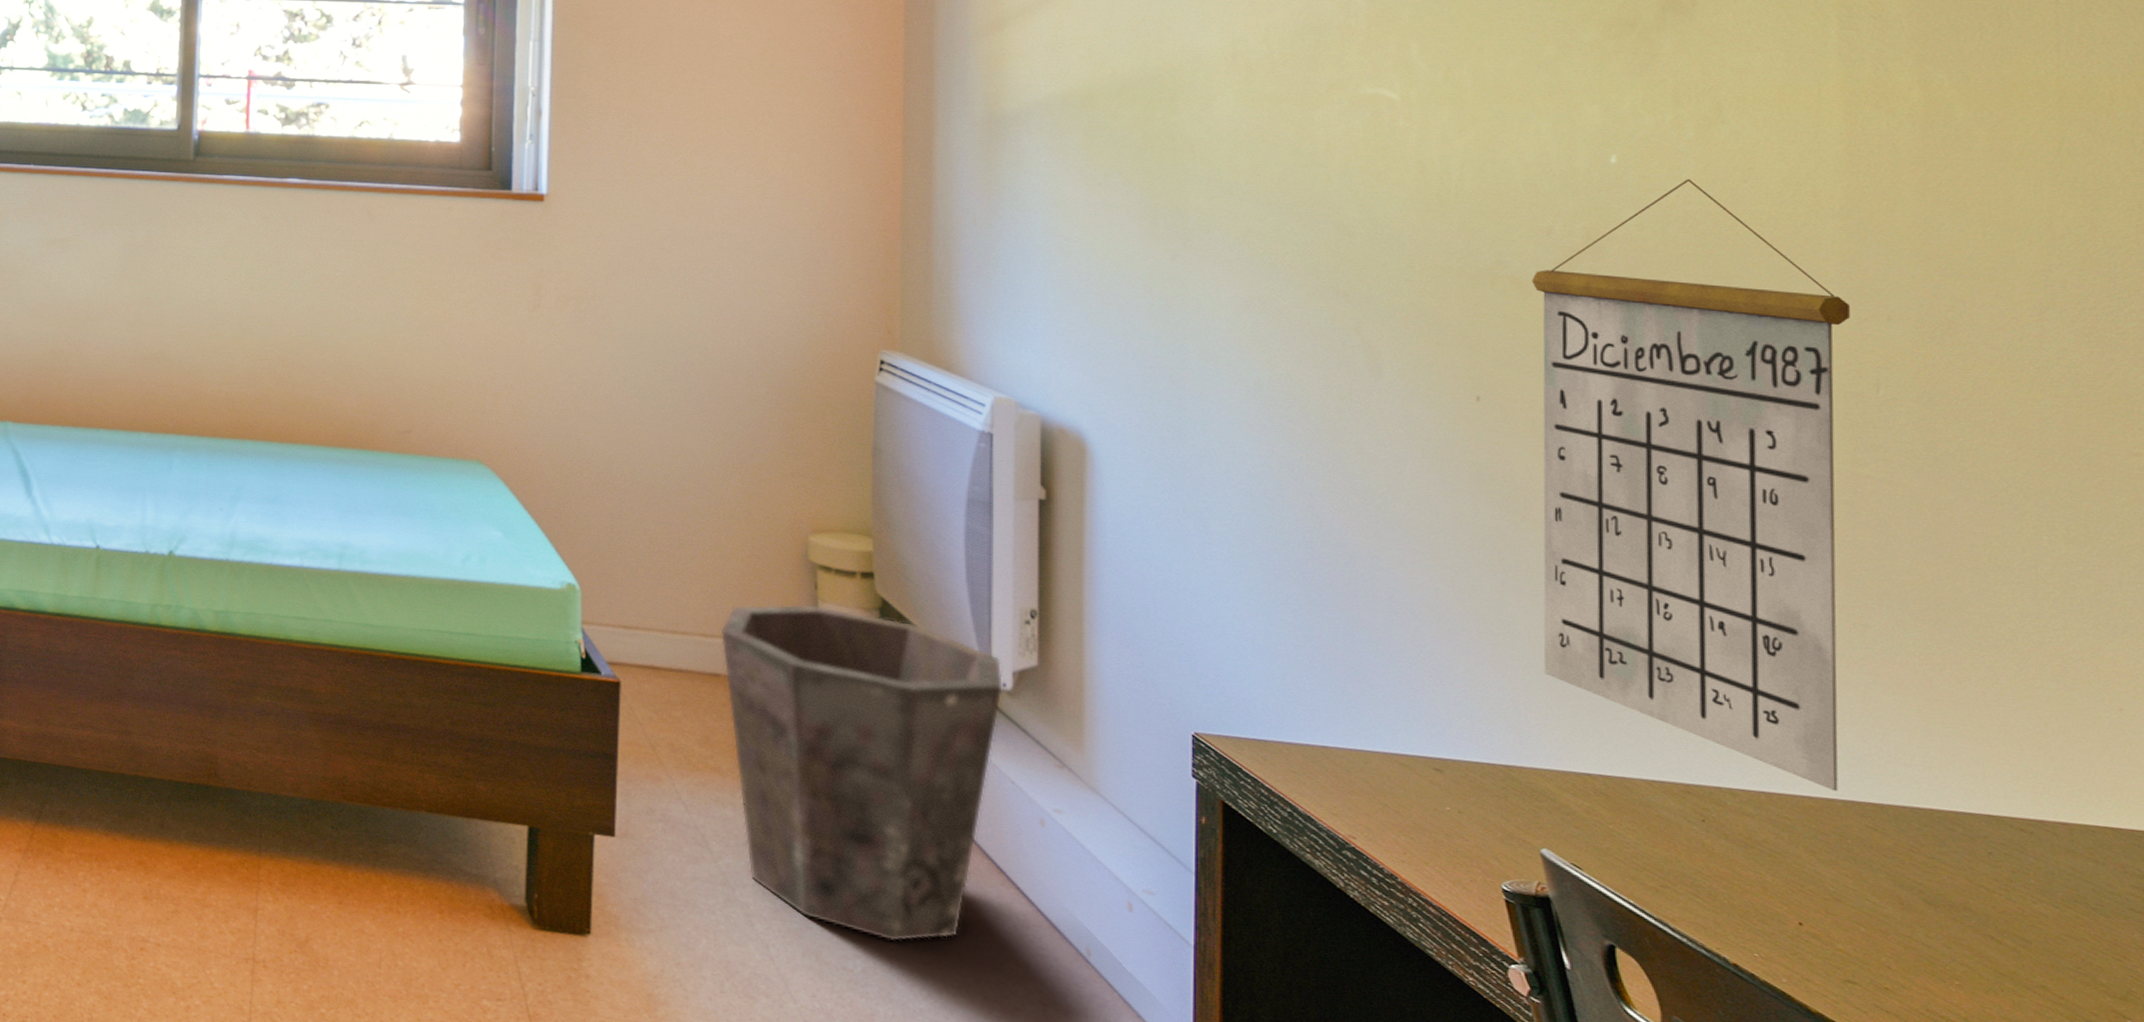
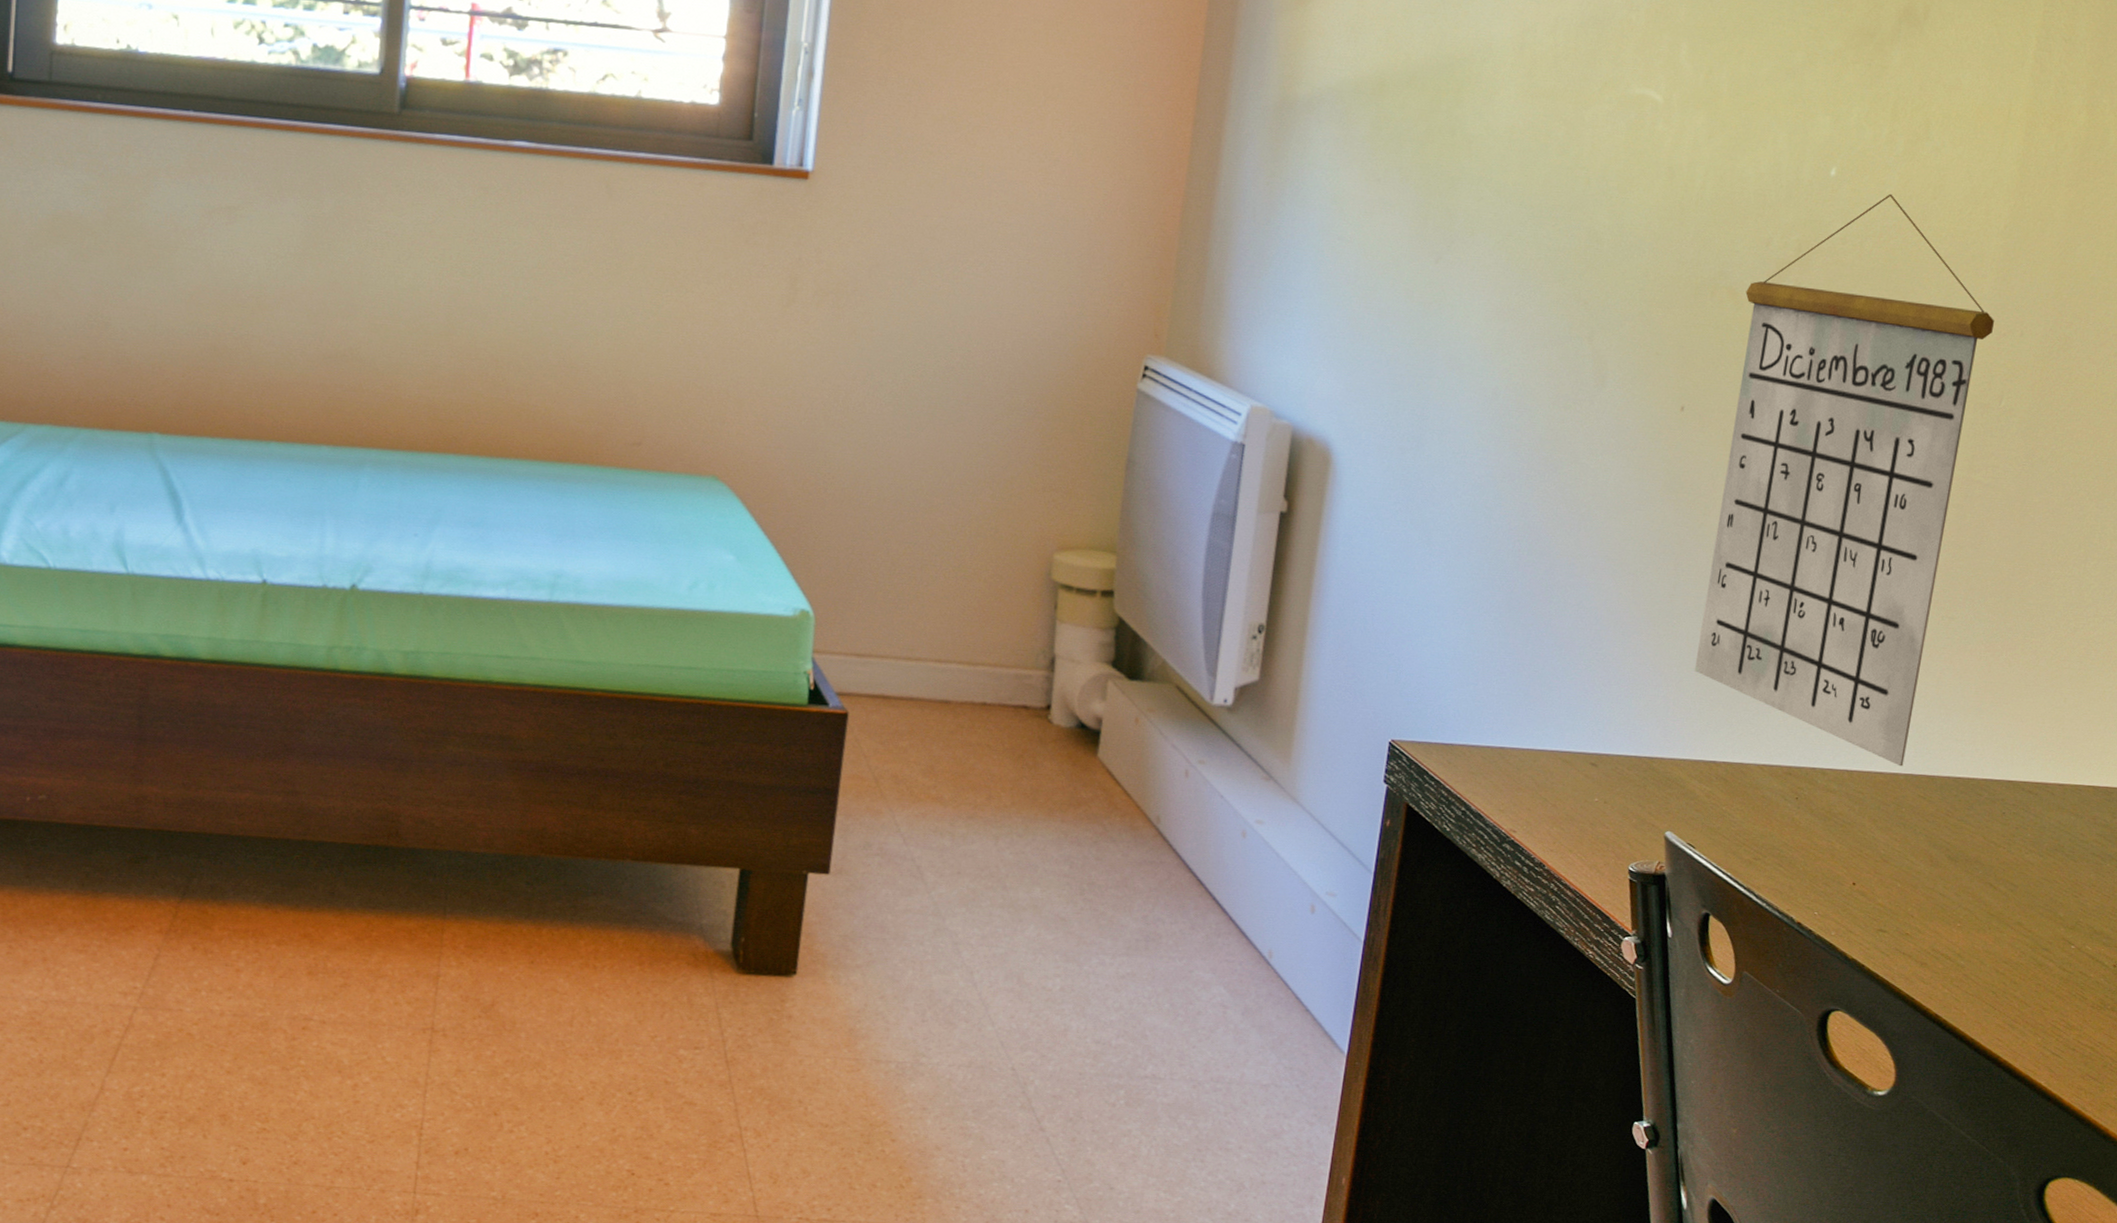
waste bin: present [720,604,1004,942] -> none [955,625,1226,959]

